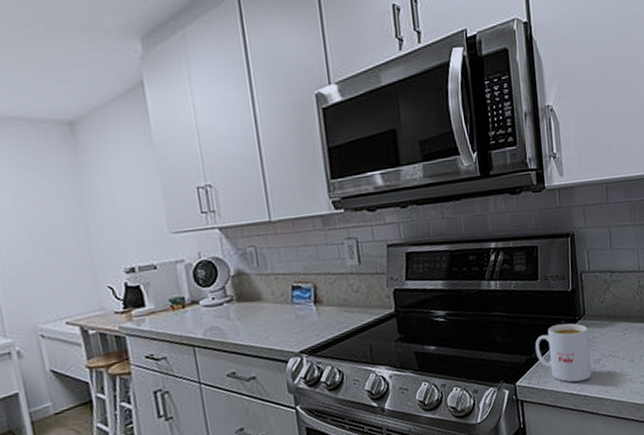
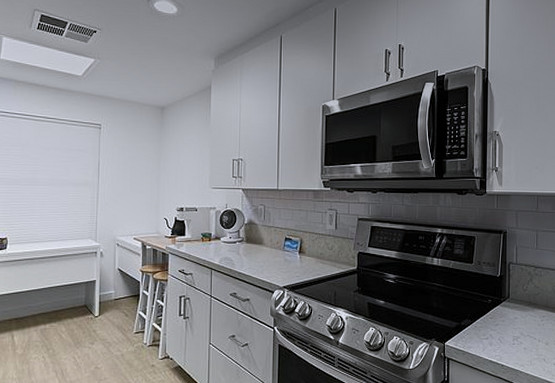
mug: present [535,323,592,383] -> none [465,302,511,353]

